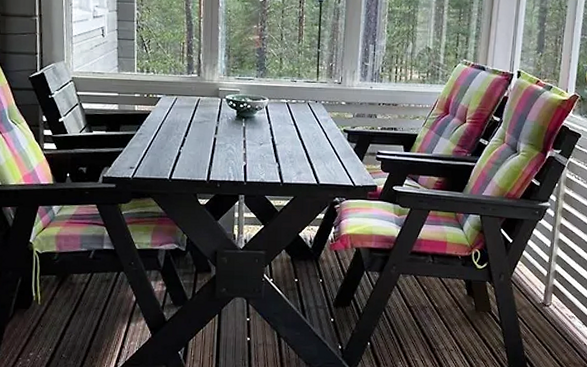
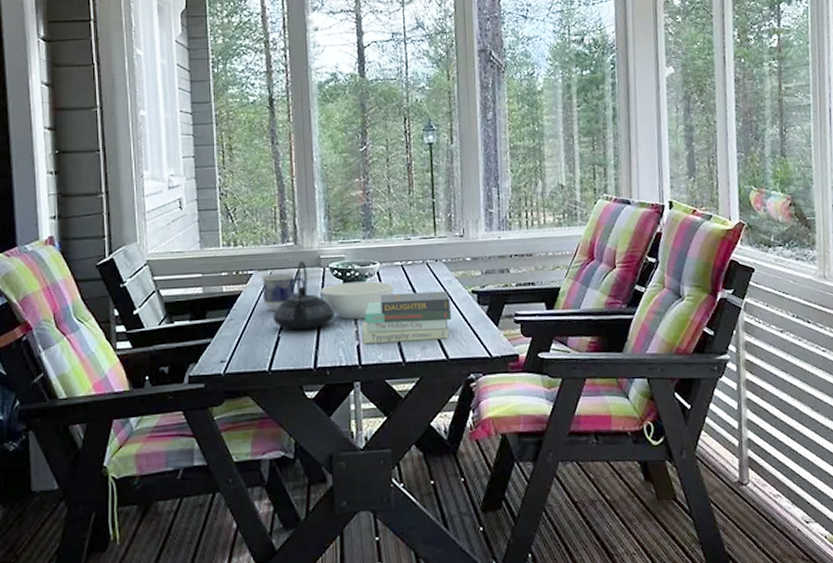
cup: none [168,98,204,130] -> present [262,272,305,311]
teapot: none [175,91,228,148] -> present [272,261,335,330]
bowl: none [217,112,280,144] -> present [320,281,395,320]
books: none [249,125,325,167] -> present [362,291,452,344]

